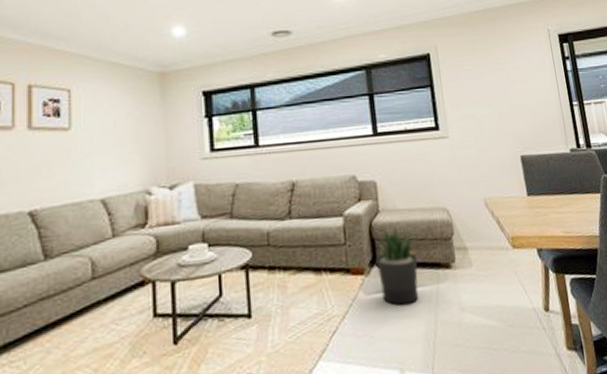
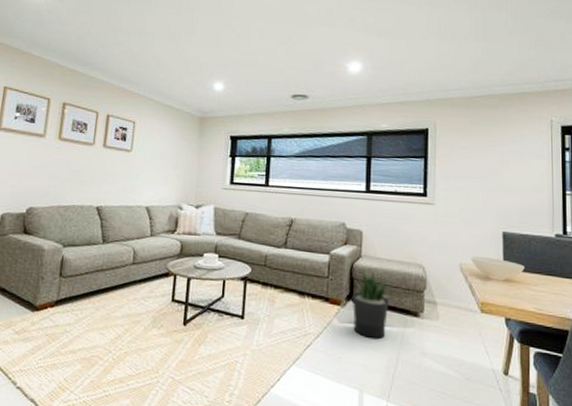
bowl: none [493,185,547,210] -> present [470,256,524,282]

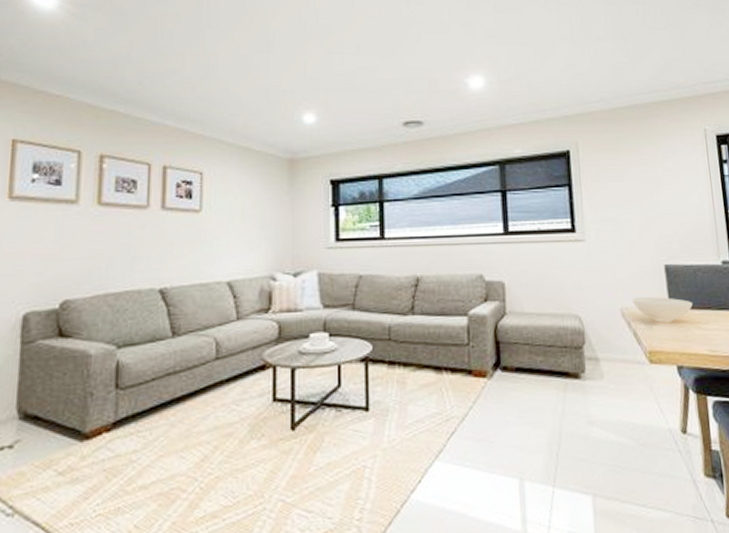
planter: present [352,267,389,339] -> none [499,326,545,413]

